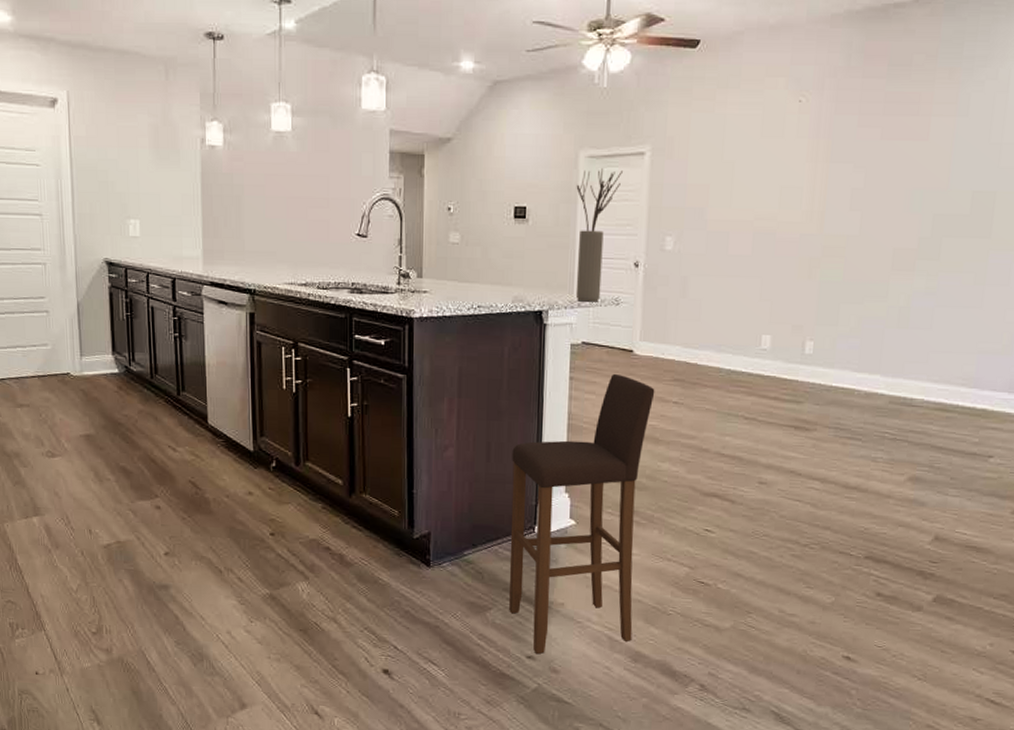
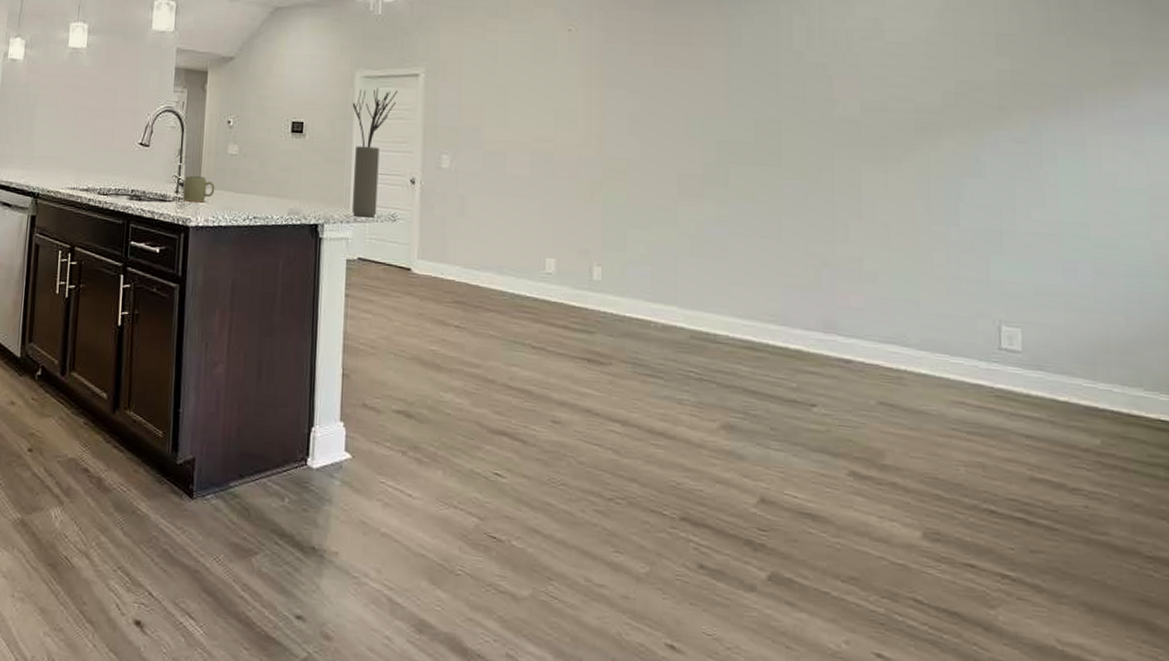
mug: none [405,267,438,293] -> present [183,176,215,203]
bar stool: present [509,373,655,655] -> none [277,292,435,615]

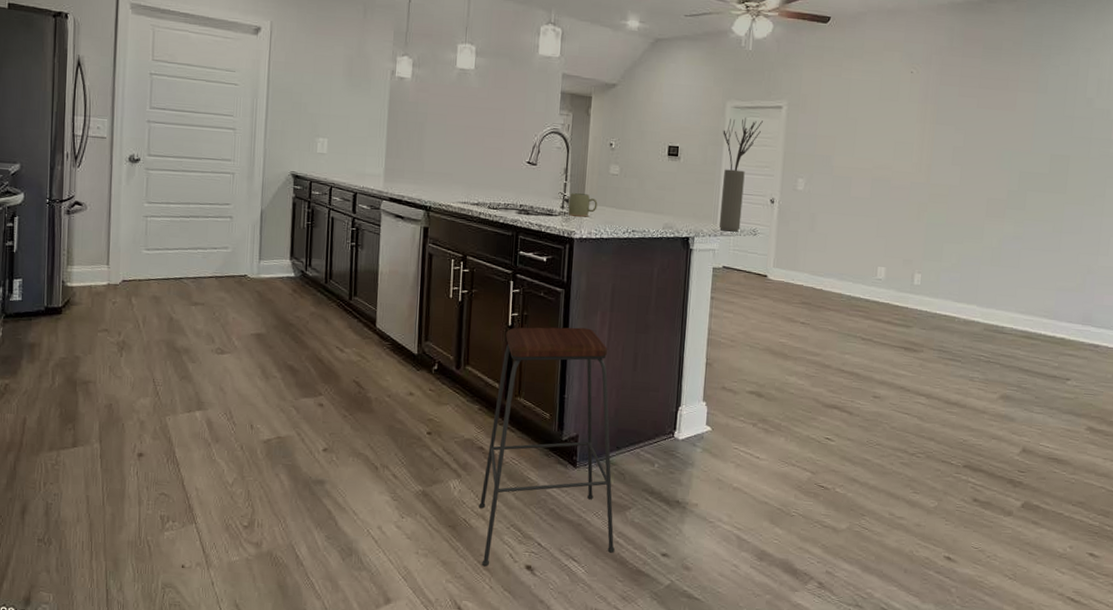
bar stool: none [82,327,239,618] -> present [479,327,615,566]

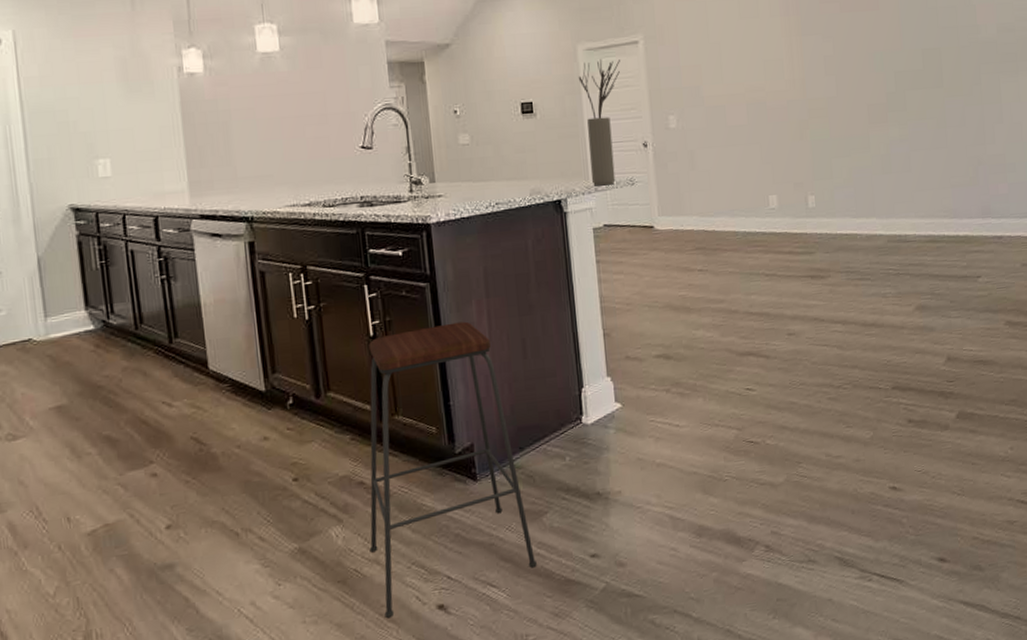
mug: present [568,193,598,217] -> none [416,171,452,199]

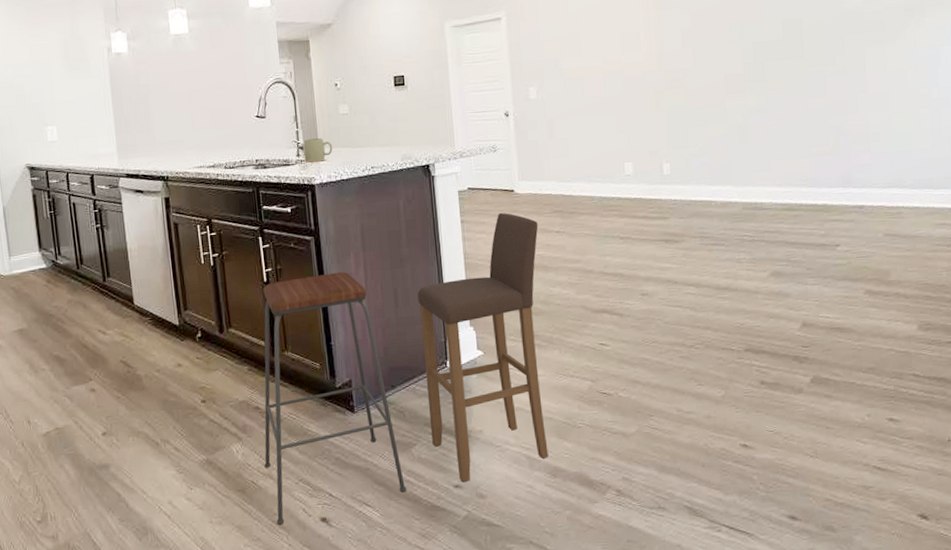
mug: none [416,171,452,199] -> present [303,138,333,163]
bar stool: none [548,250,693,551] -> present [417,212,549,483]
vase: present [578,59,620,186] -> none [445,35,484,153]

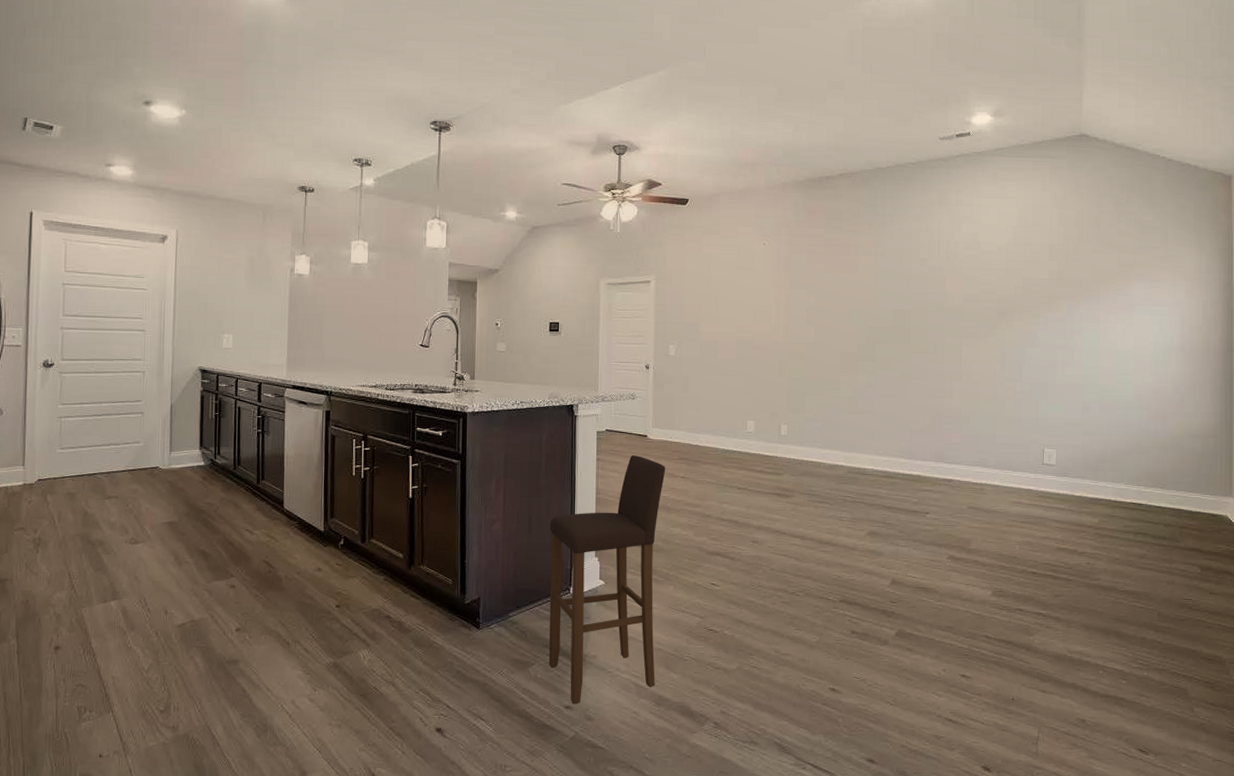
bar stool: present [263,272,406,525] -> none [388,495,520,732]
mug: present [303,138,333,163] -> none [460,371,487,392]

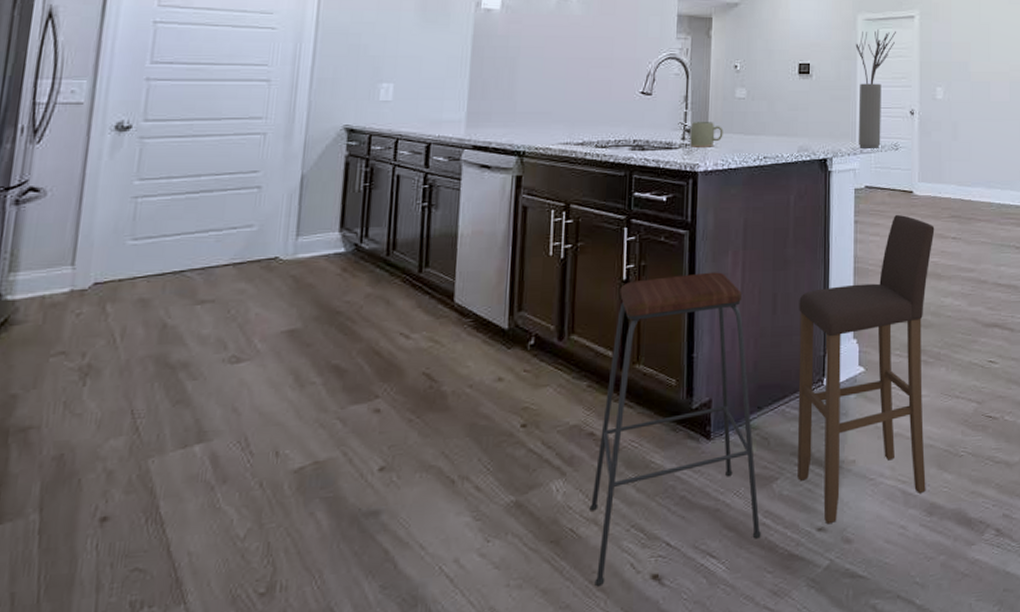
bar stool: none [388,495,520,732] -> present [589,272,761,586]
mug: none [460,371,487,392] -> present [690,122,724,147]
vase: none [598,293,634,397] -> present [855,30,896,148]

